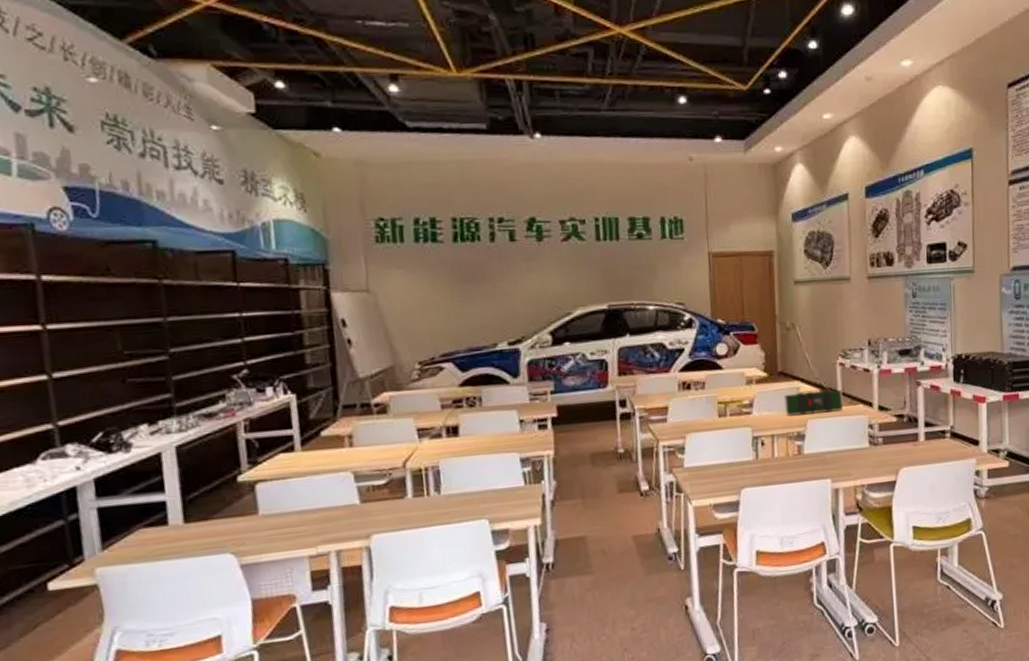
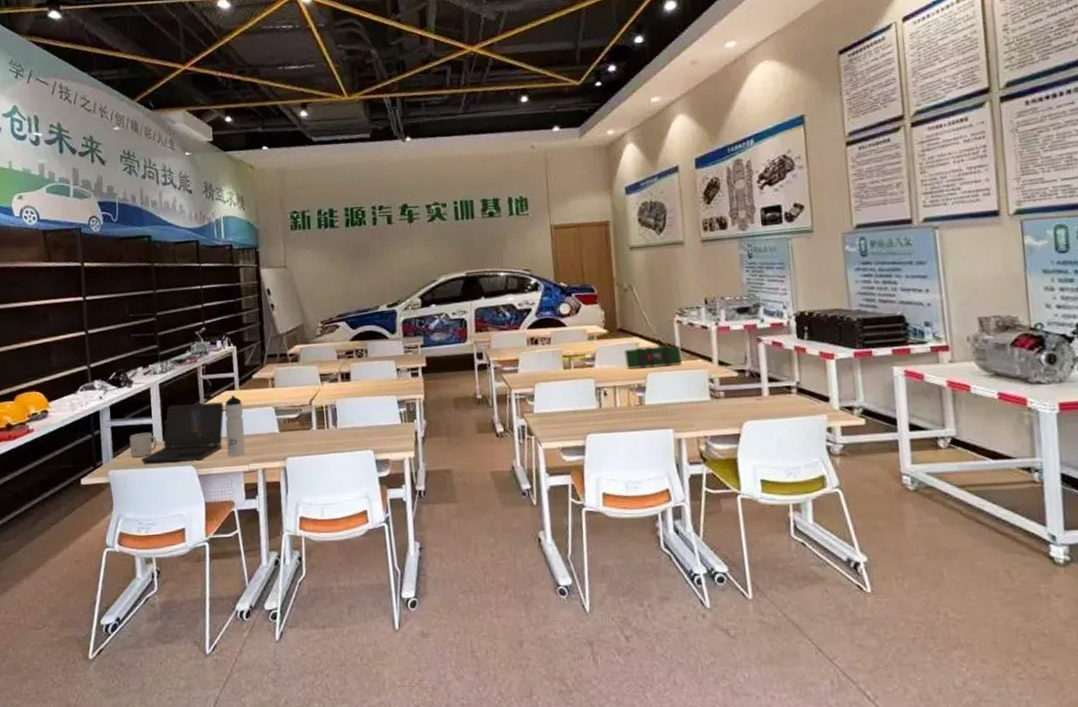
mug: none [128,512,175,549] -> present [129,432,157,458]
laptop computer: none [149,468,279,555] -> present [141,402,224,463]
water bottle: none [279,458,312,539] -> present [224,395,246,457]

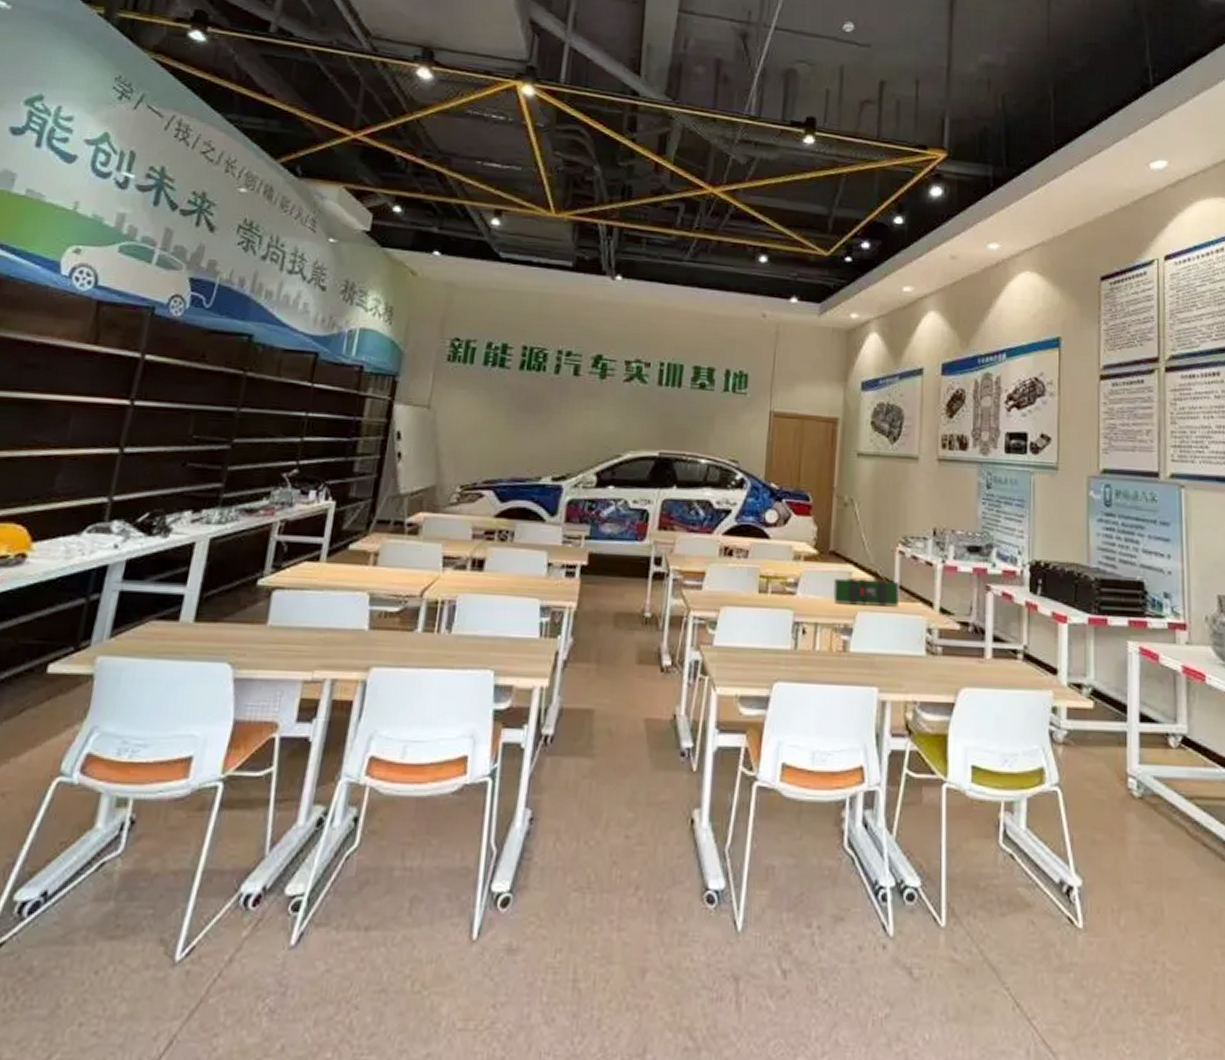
mug: present [129,432,157,458] -> none [139,605,186,642]
laptop computer: present [141,402,224,463] -> none [152,571,298,657]
water bottle: present [224,395,246,457] -> none [285,569,326,658]

